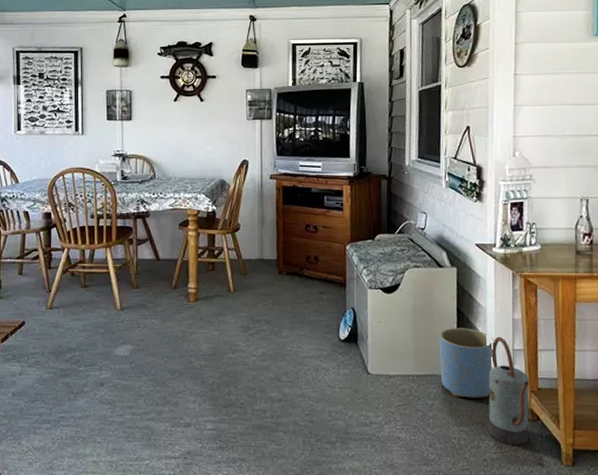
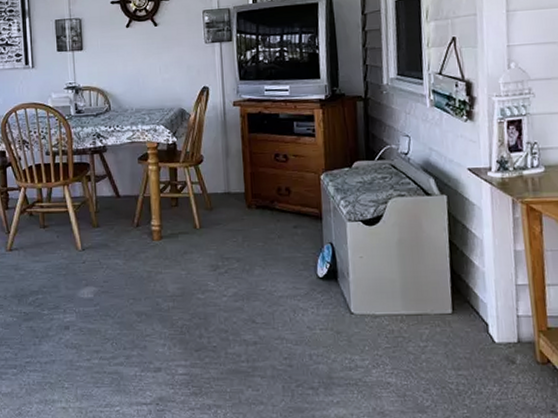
planter: present [439,328,494,398] -> none [430,262,494,339]
watering can: present [488,336,530,446] -> none [489,270,539,391]

